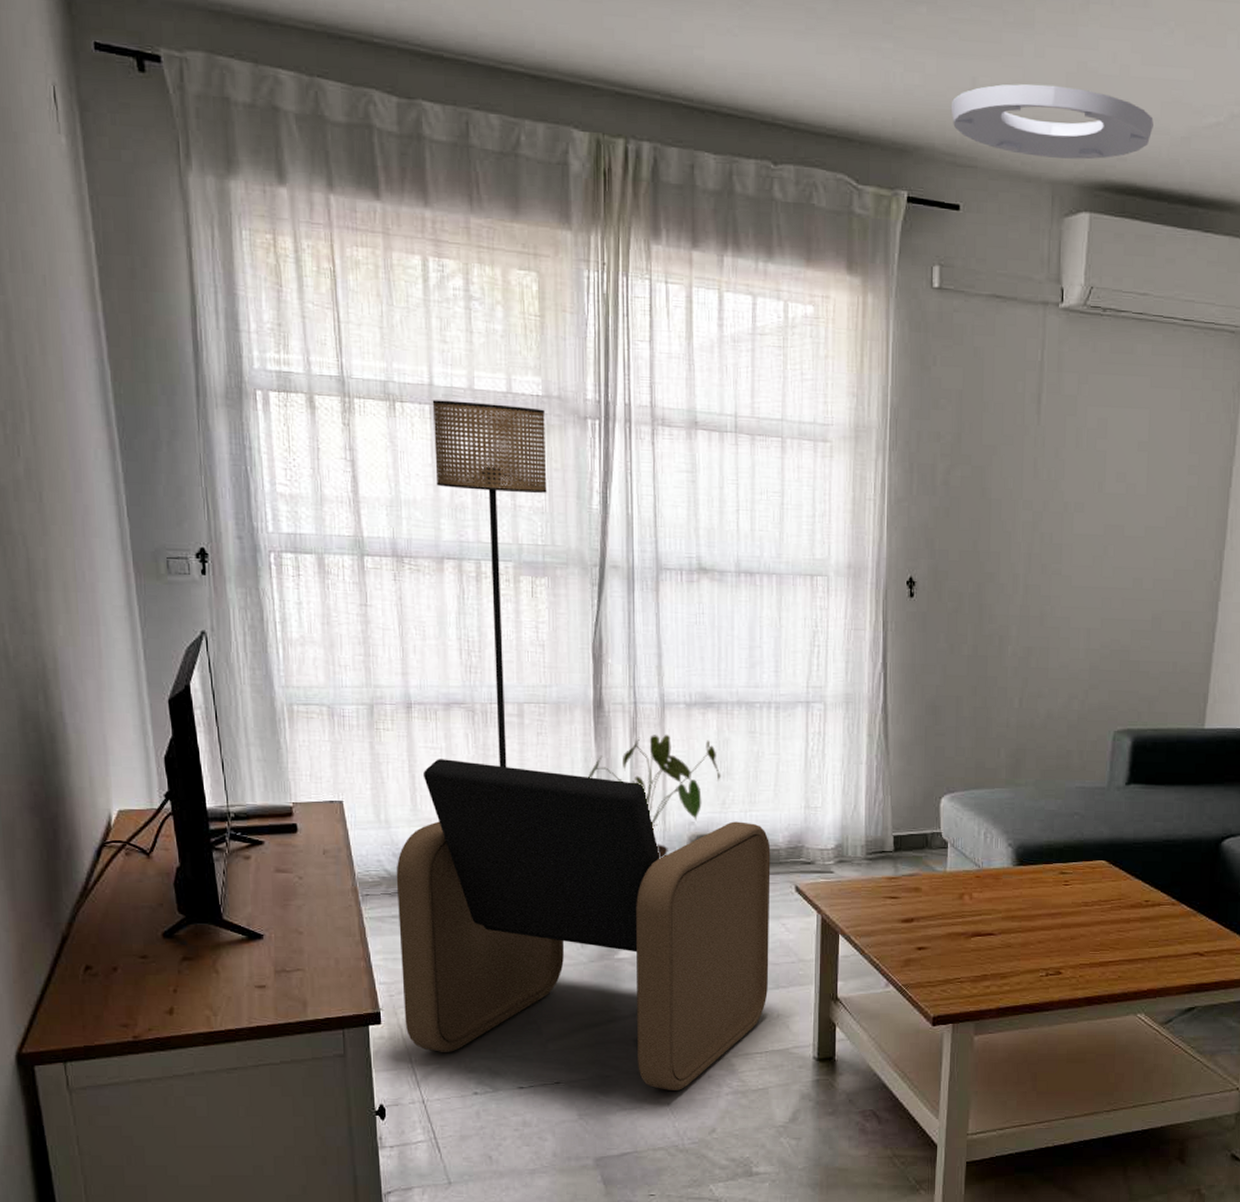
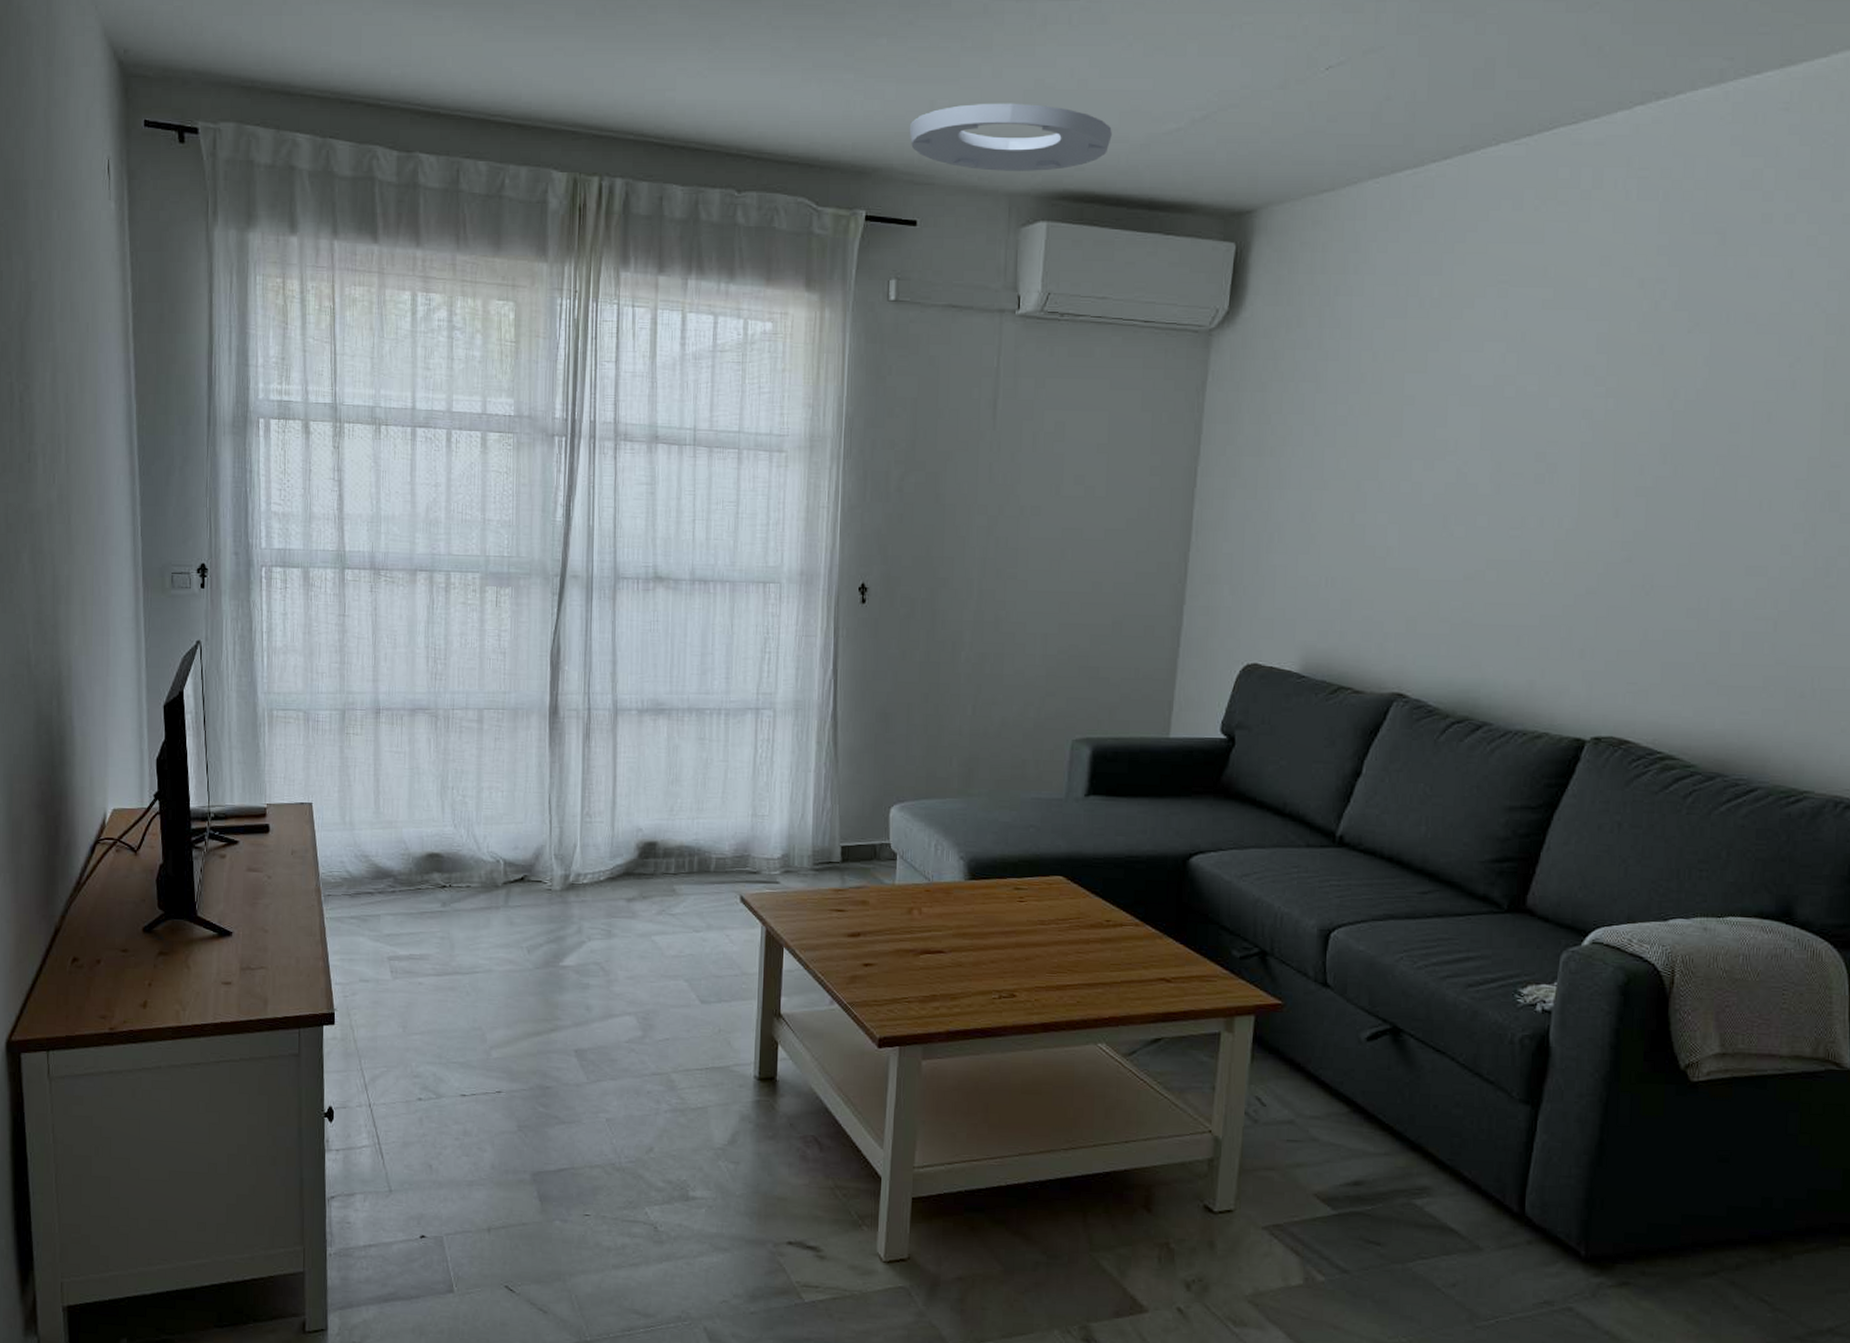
armchair: present [396,759,771,1090] -> none [356,763,717,1106]
floor lamp: present [432,400,547,767] -> none [413,422,516,772]
house plant: present [588,734,721,859] -> none [542,740,670,866]

